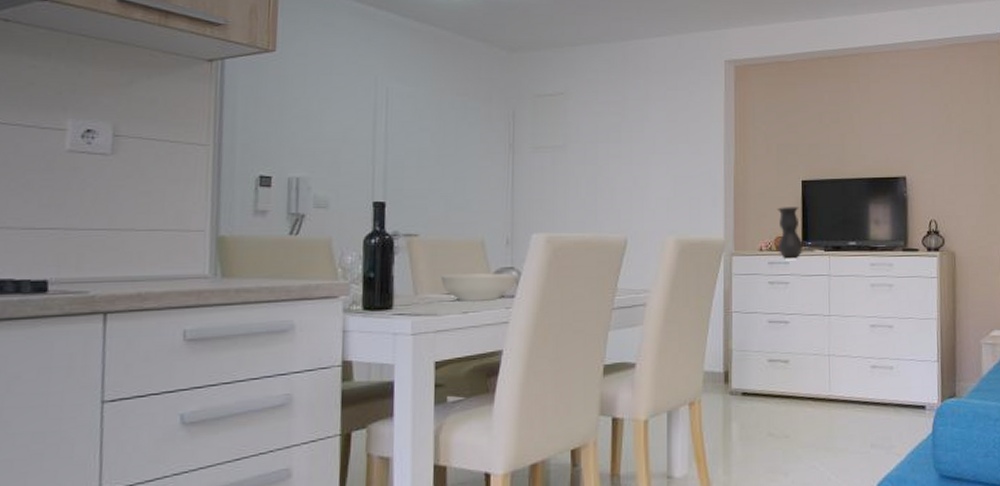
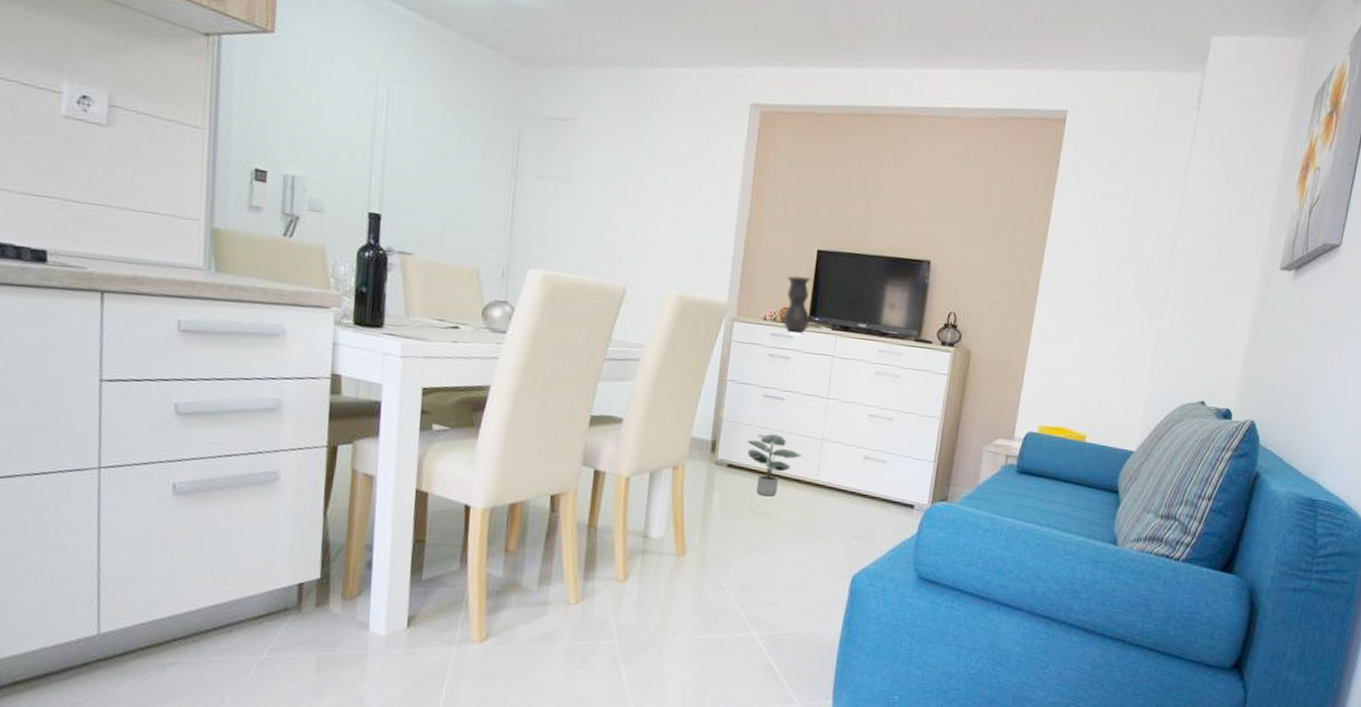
bowl: present [440,272,516,302] -> none [432,299,509,334]
potted plant: none [758,356,813,419] -> present [747,433,802,497]

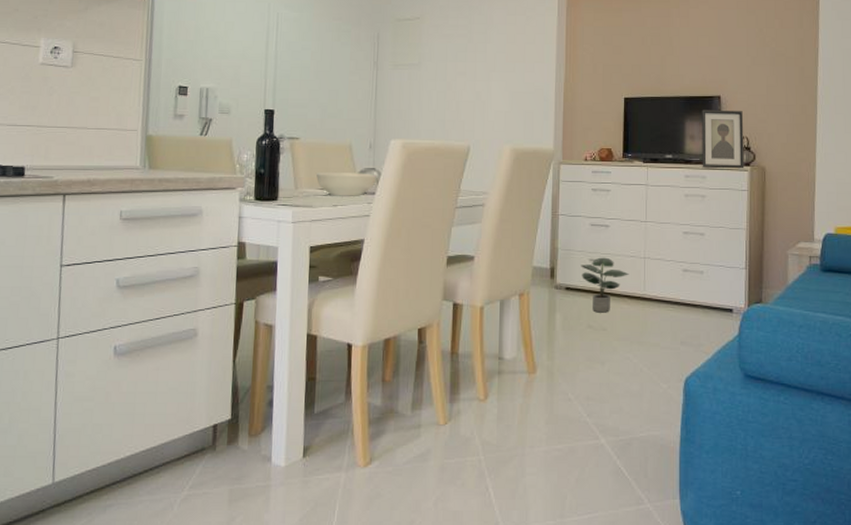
bowl: none [432,299,509,334] -> present [315,171,377,196]
vase: present [782,276,811,333] -> none [600,121,625,168]
picture frame: none [899,274,954,349] -> present [702,109,745,169]

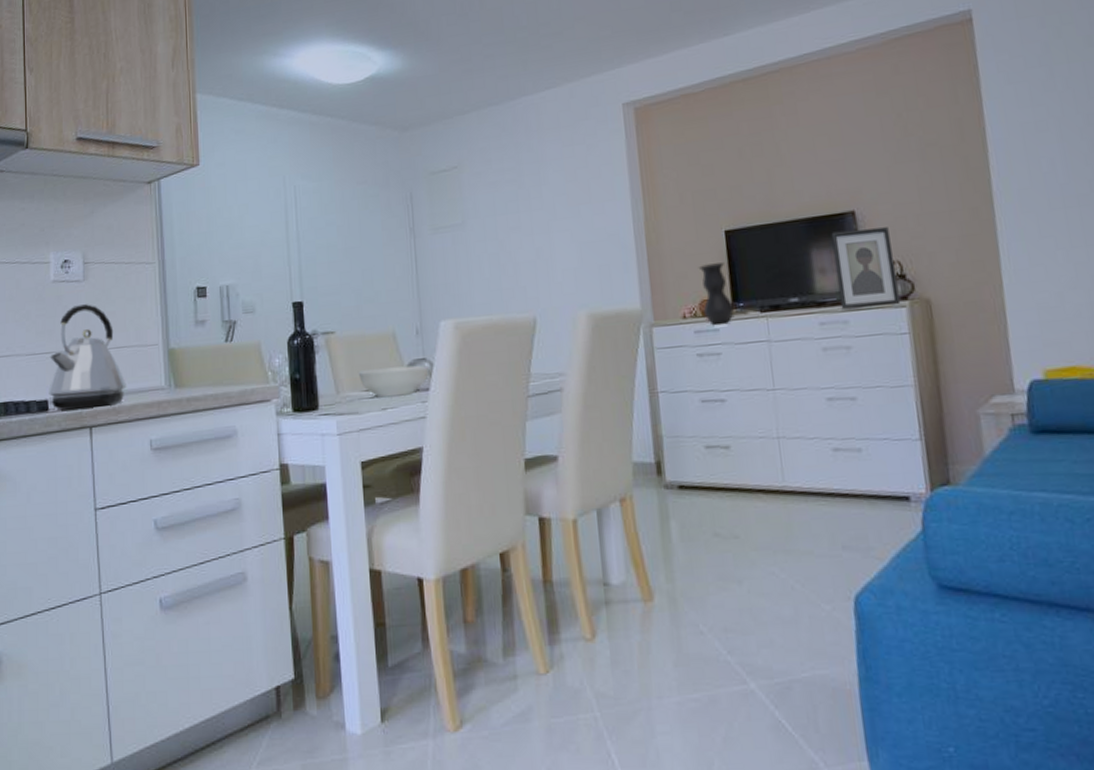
kettle: none [26,88,103,179] -> present [48,304,126,411]
potted plant: present [581,257,629,313] -> none [694,441,760,516]
vase: none [600,121,625,168] -> present [698,262,735,325]

